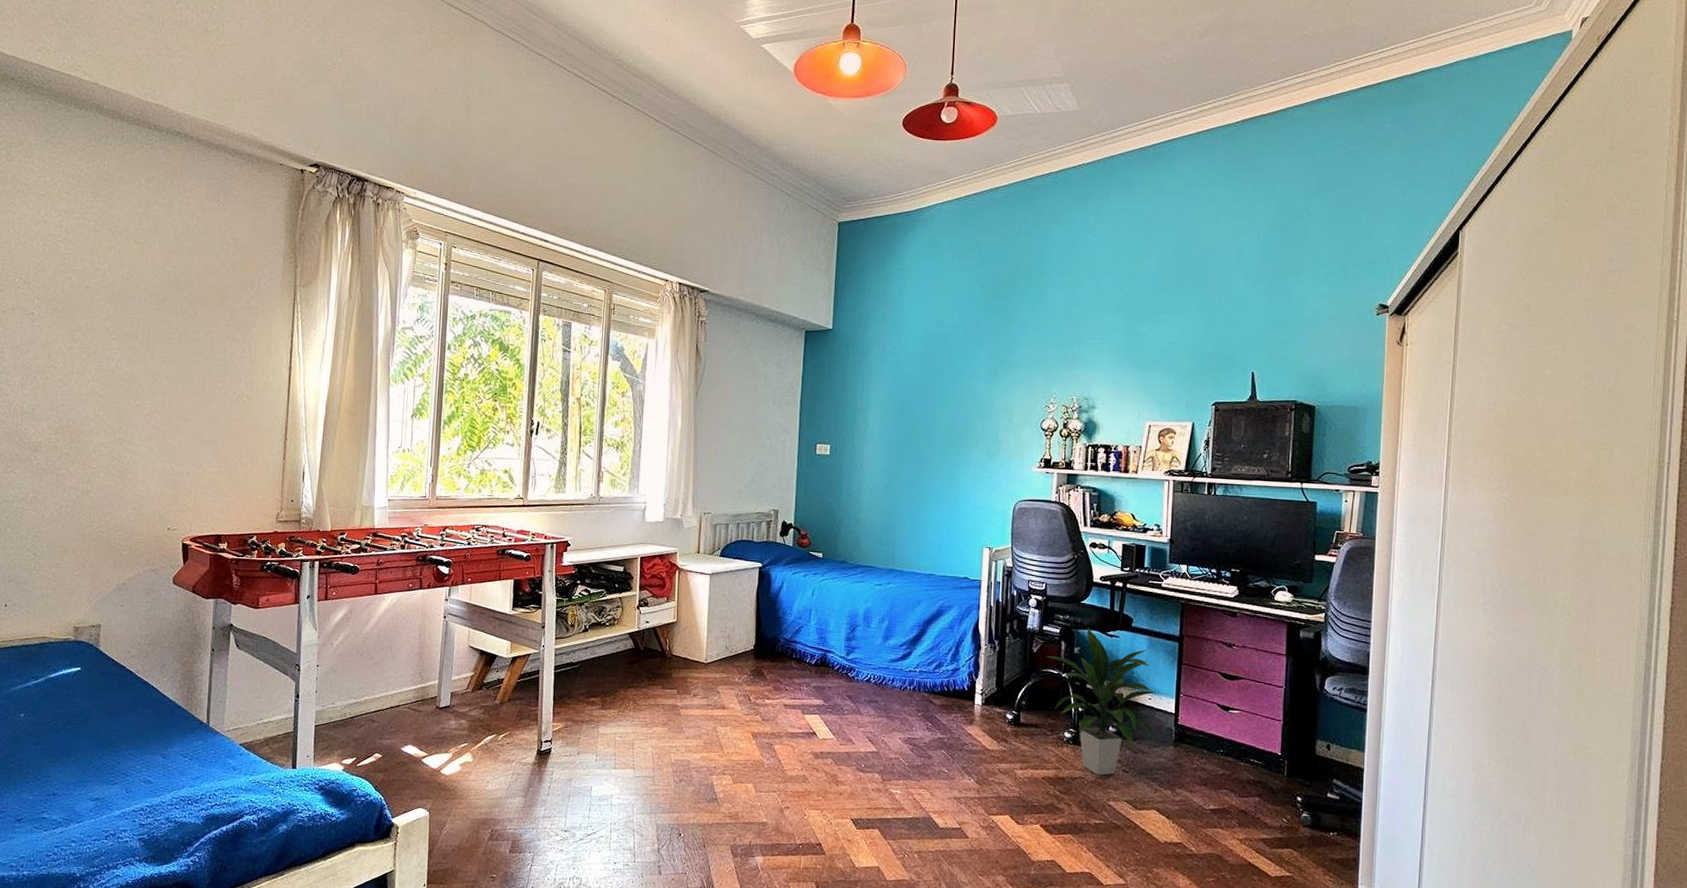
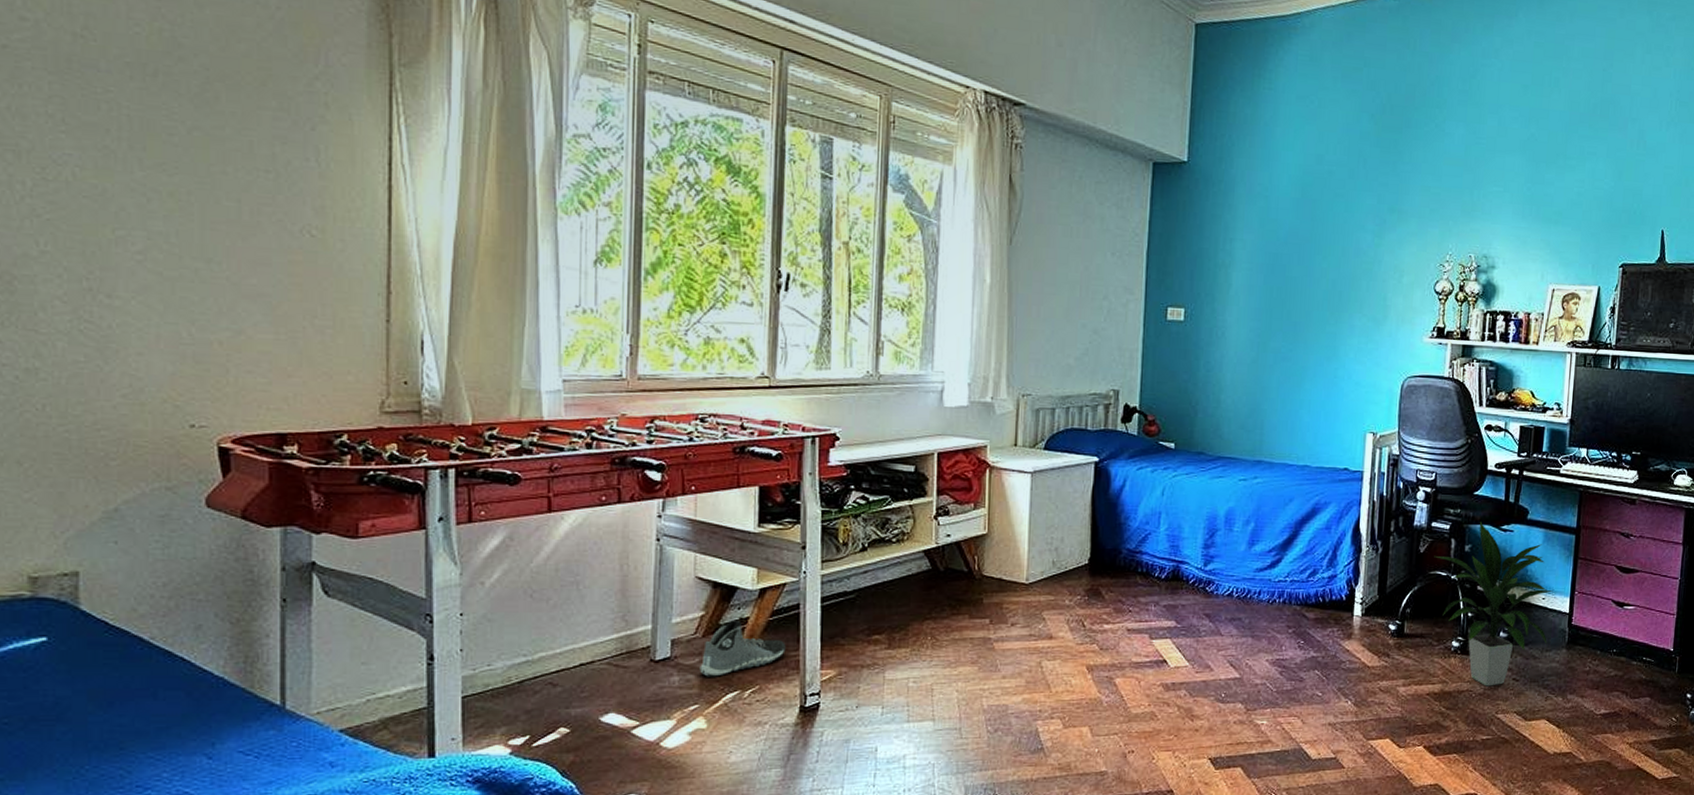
sneaker: none [469,680,529,723] -> present [699,620,786,677]

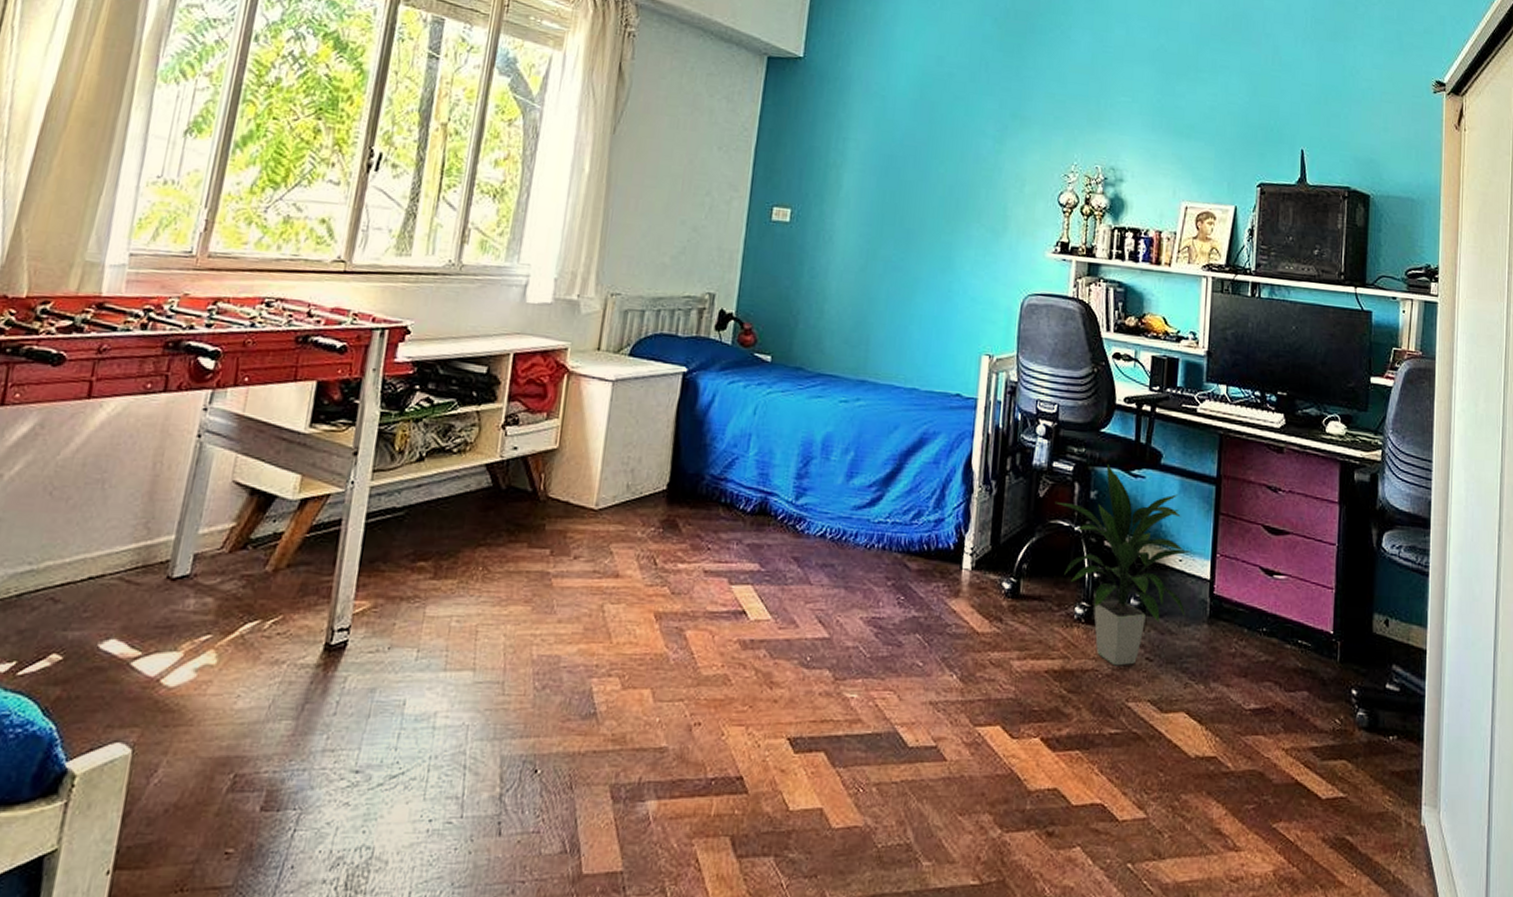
sneaker: present [699,620,786,677] -> none [219,534,320,602]

